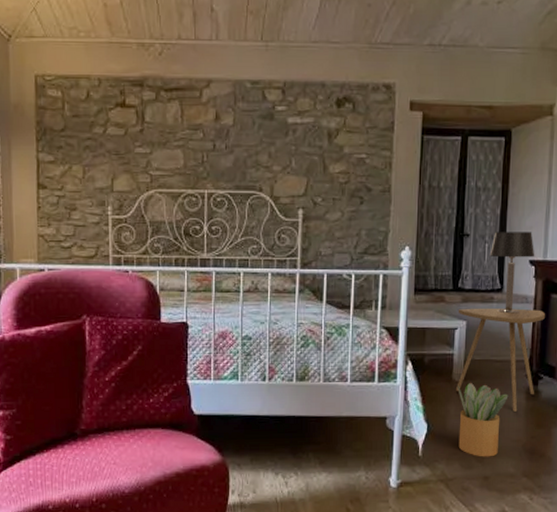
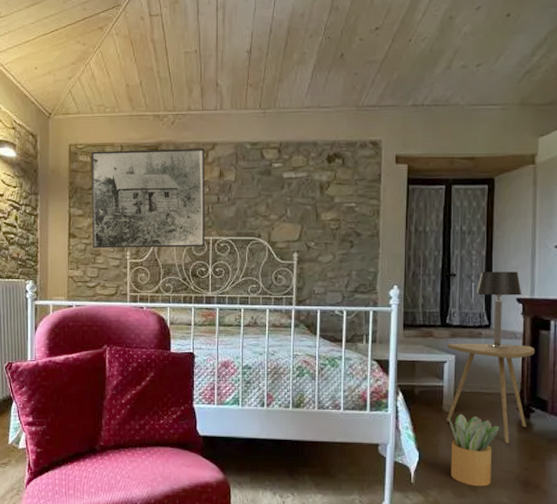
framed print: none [62,84,199,202] -> present [91,149,205,249]

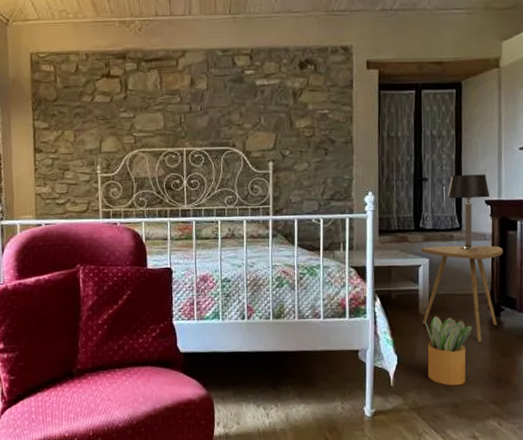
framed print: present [91,149,205,249] -> none [54,56,178,163]

